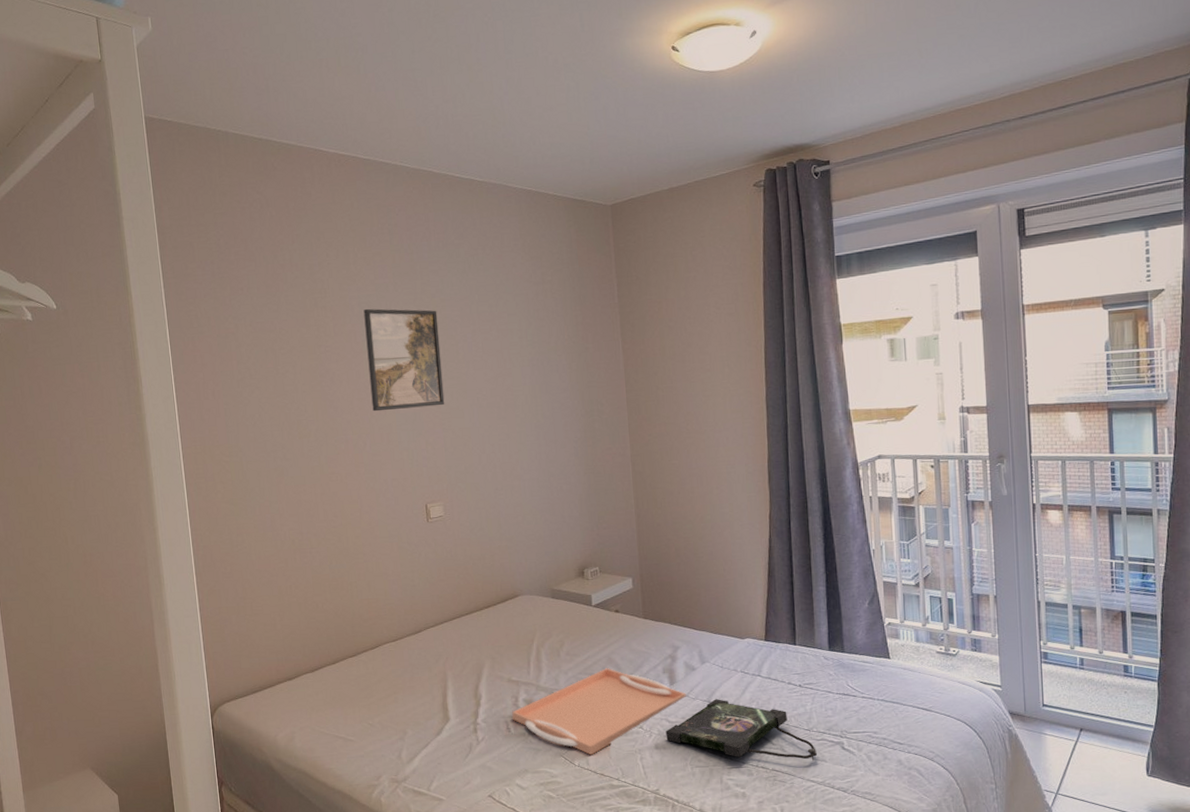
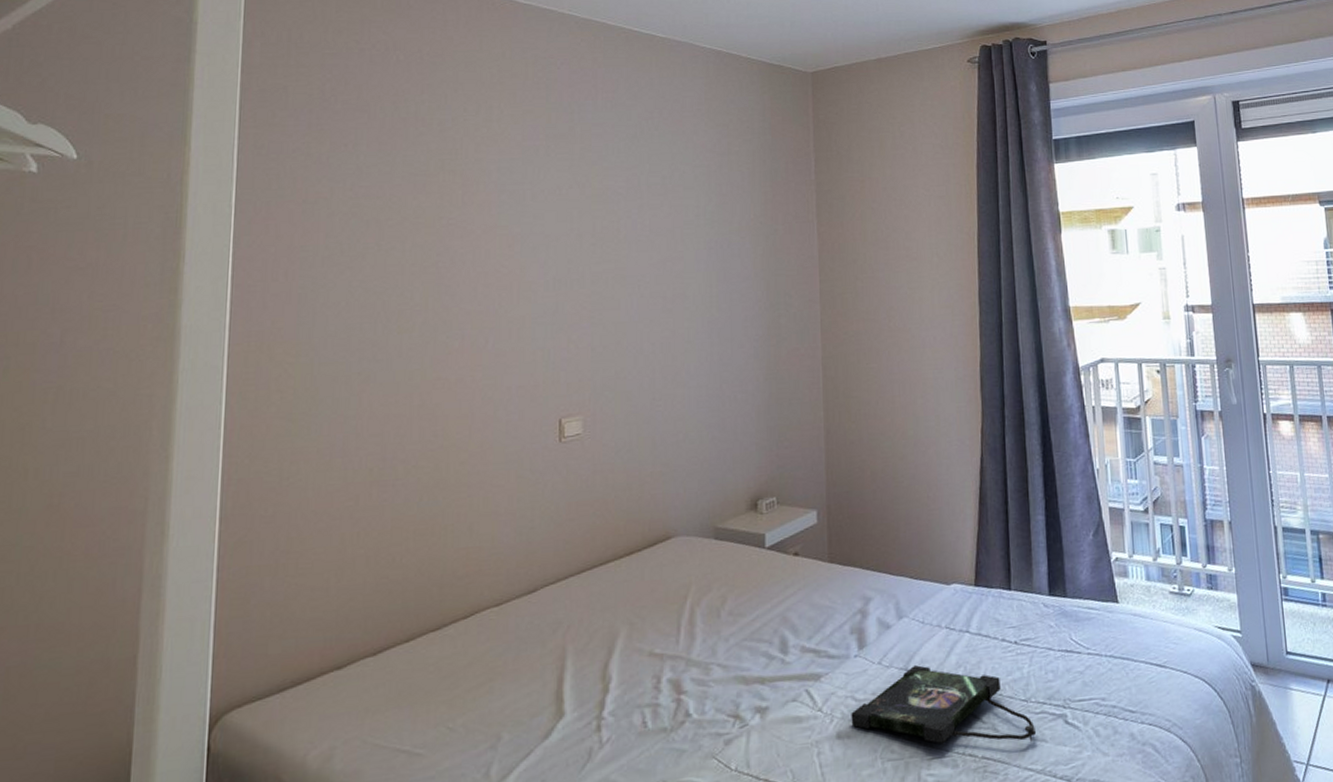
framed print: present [363,308,445,412] -> none [502,174,597,301]
serving tray: present [512,668,686,756] -> none [651,630,878,754]

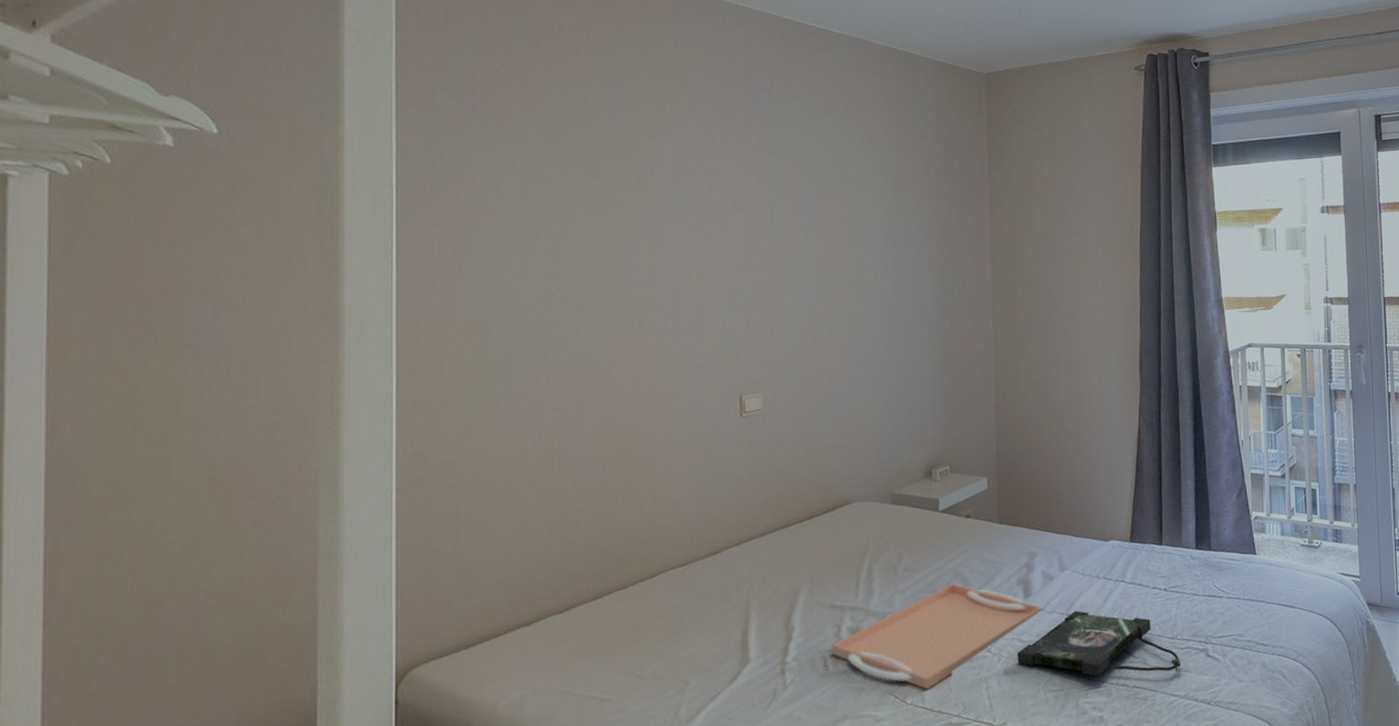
serving tray: none [651,630,878,754] -> present [832,583,1042,690]

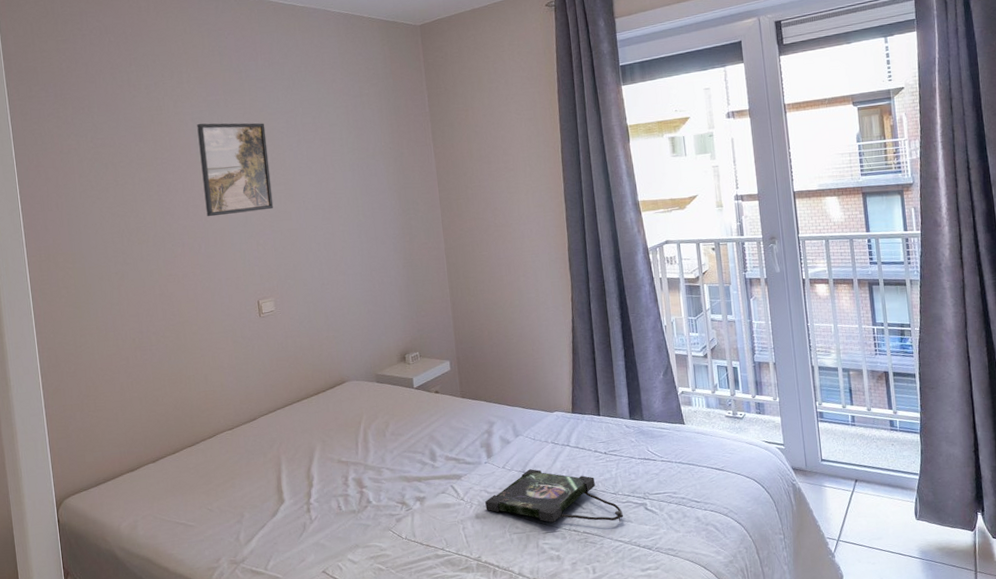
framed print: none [679,162,775,284] -> present [197,123,274,217]
serving tray: present [832,583,1042,690] -> none [342,445,503,528]

